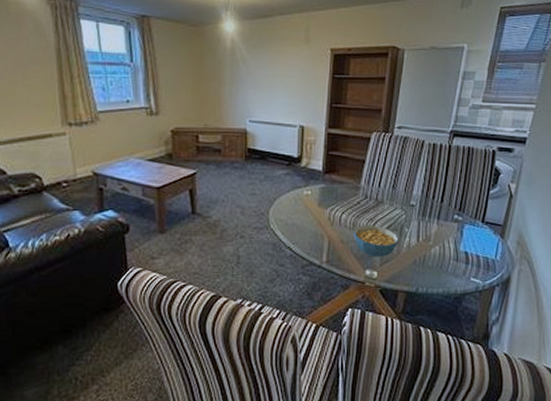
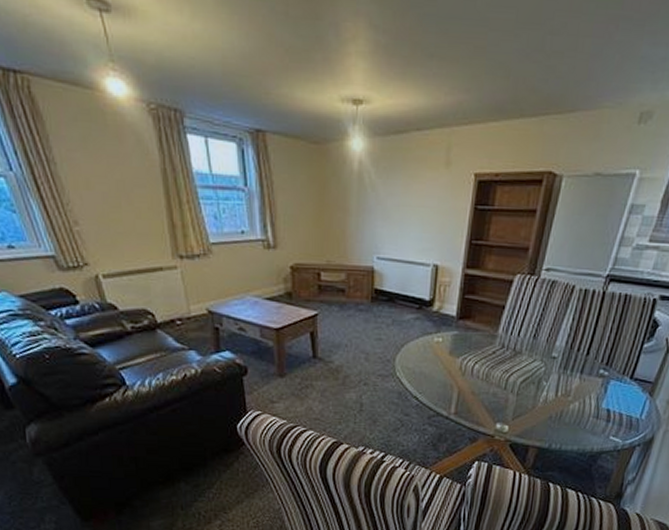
cereal bowl: present [353,225,399,257] -> none [486,377,535,411]

